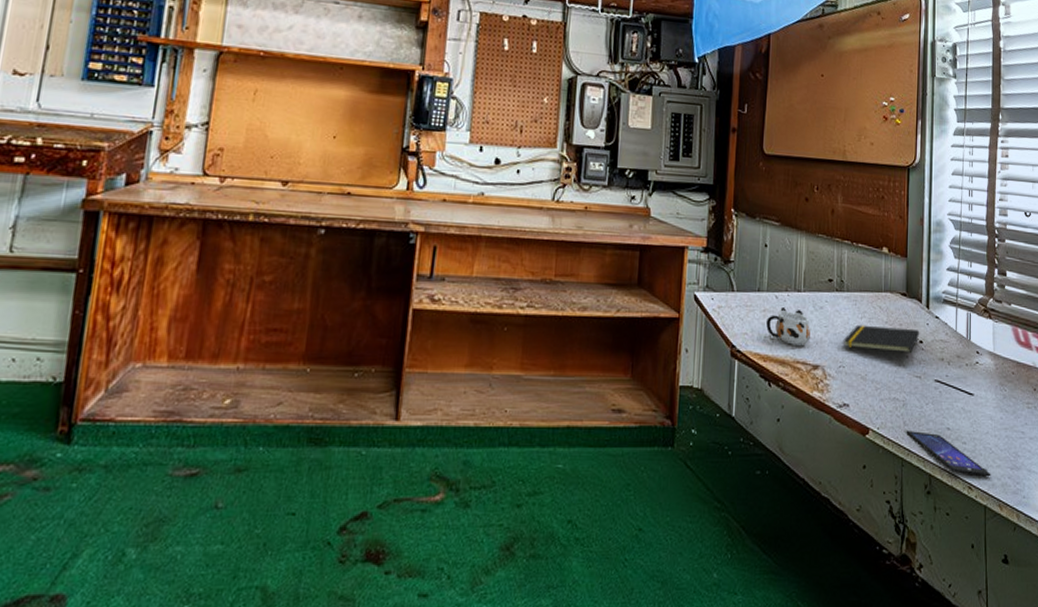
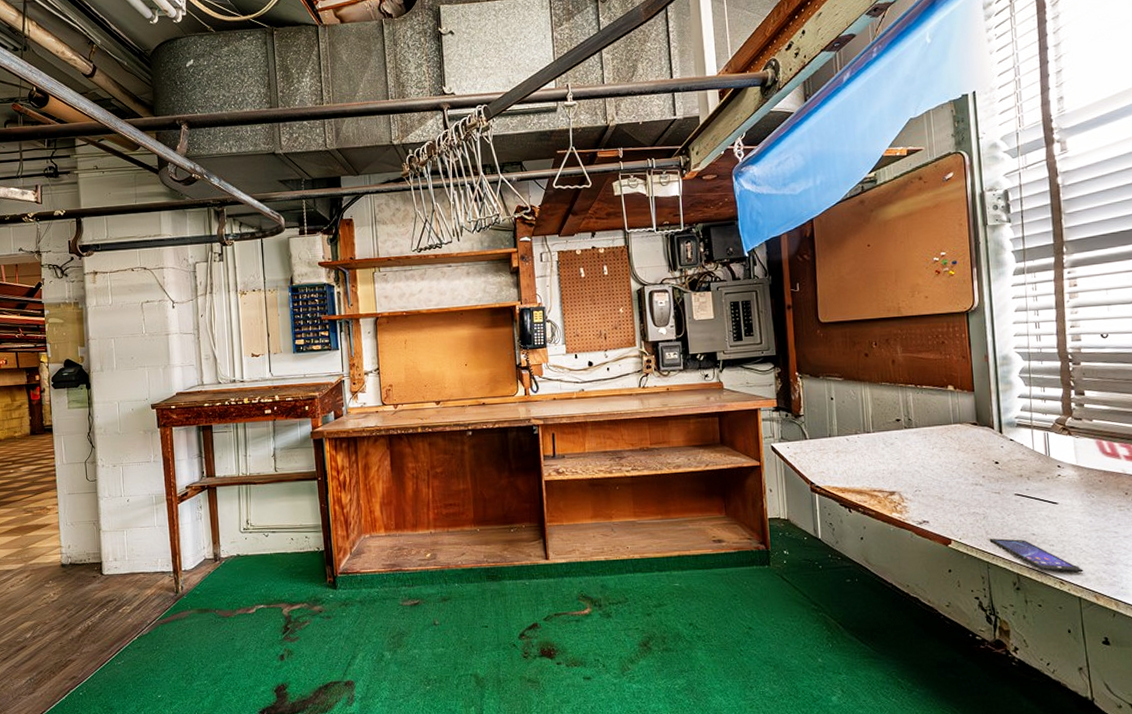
mug: present [766,306,810,346] -> none [840,446,884,477]
notepad: present [843,324,920,353] -> none [916,452,995,474]

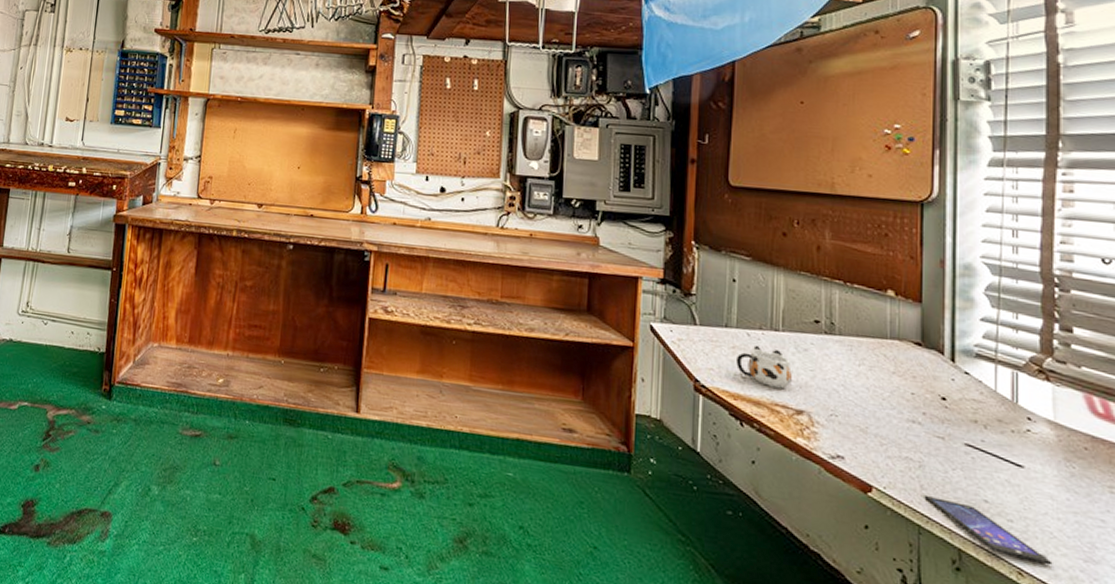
mug: none [840,446,884,477] -> present [736,345,792,388]

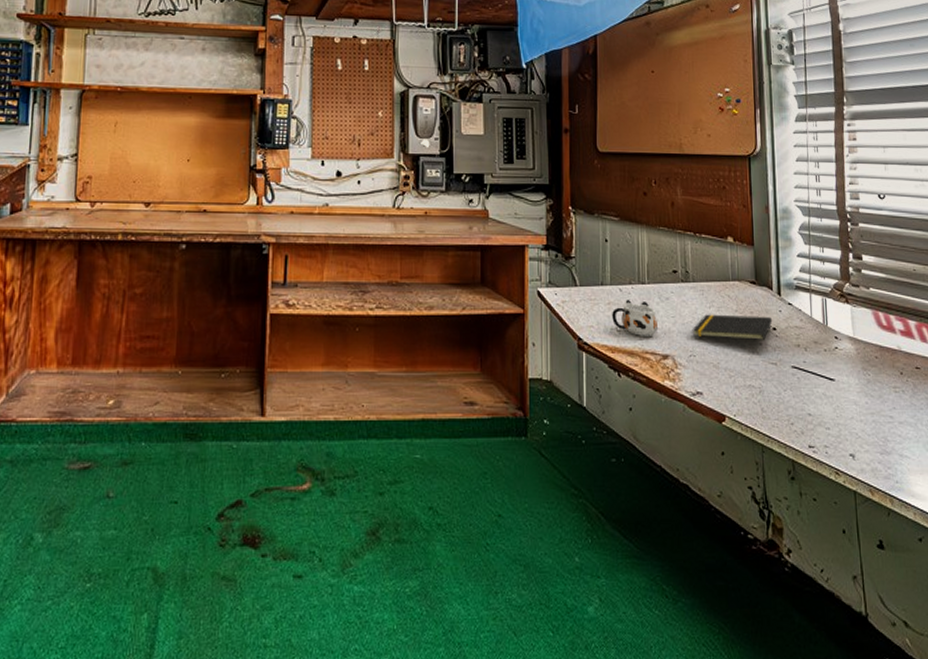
notepad: none [835,372,942,409] -> present [692,314,773,340]
smartphone: present [924,494,1053,566] -> none [764,416,859,462]

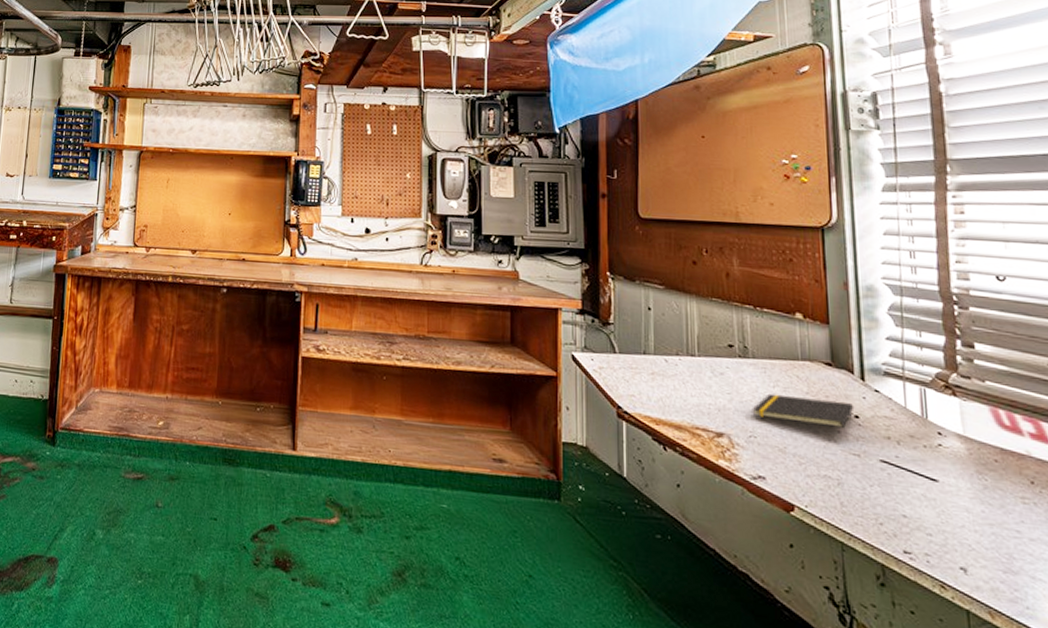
mug: present [612,299,658,336] -> none [656,370,710,412]

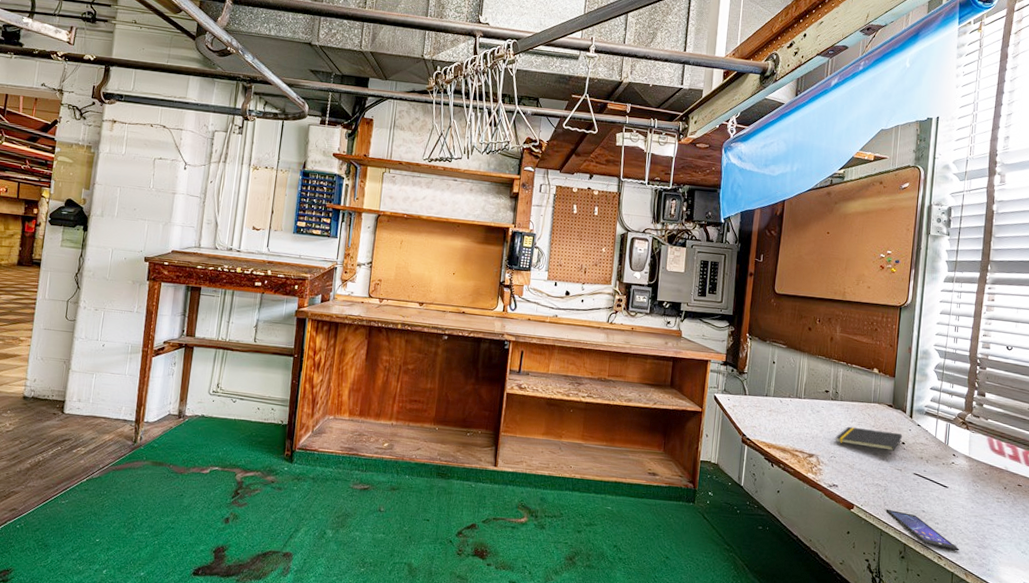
smartphone: none [844,511,974,578] -> present [886,508,960,551]

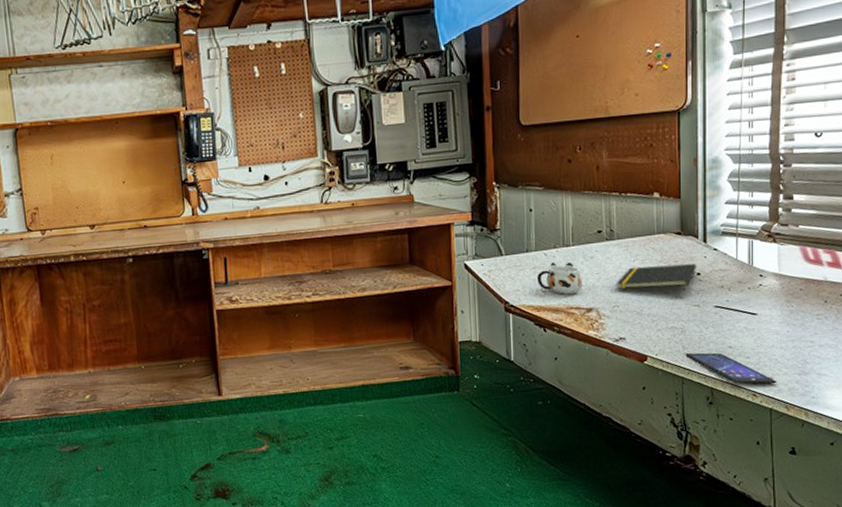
mug: none [771,408,808,439] -> present [537,261,582,294]

